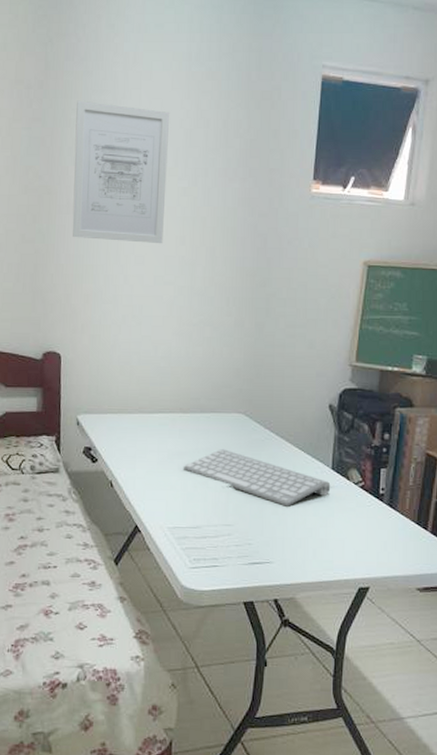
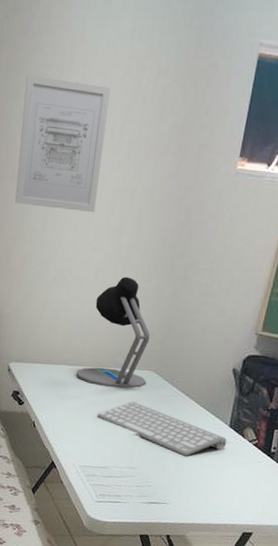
desk lamp: none [156,311,236,435] -> present [76,276,150,389]

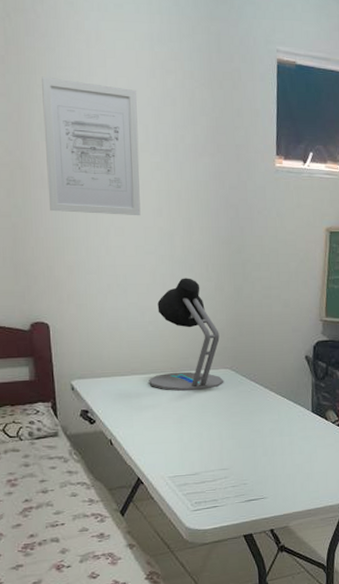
computer keyboard: present [96,401,227,457] -> none [178,402,312,448]

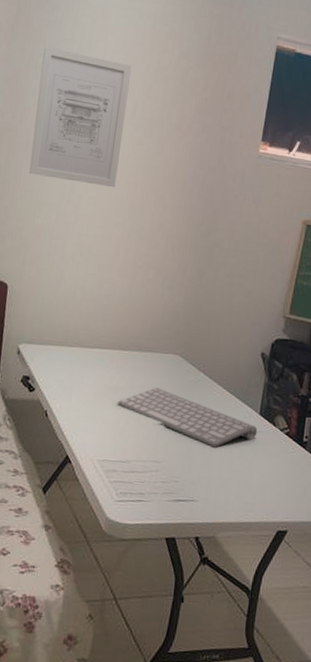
desk lamp: present [149,278,224,391] -> none [94,254,175,374]
computer keyboard: none [178,402,312,448] -> present [117,387,258,448]

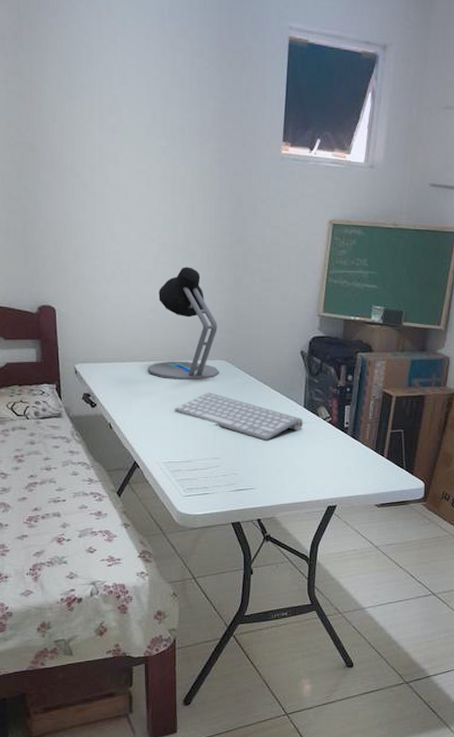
wall art: present [29,46,132,188] -> none [53,54,146,202]
desk lamp: none [94,254,175,374] -> present [148,267,220,380]

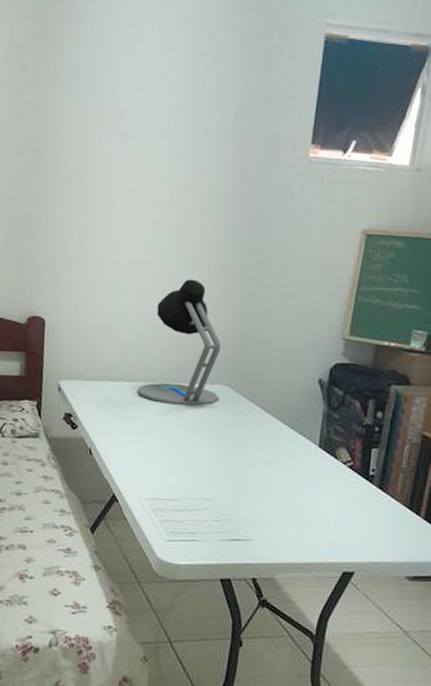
computer keyboard: present [174,392,303,441] -> none [163,421,317,483]

